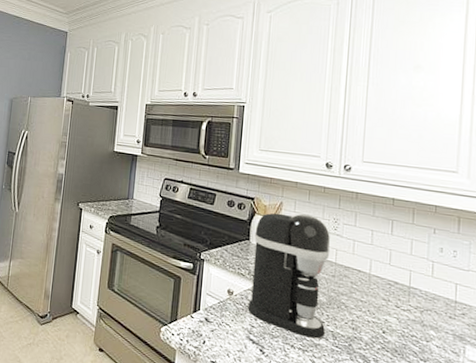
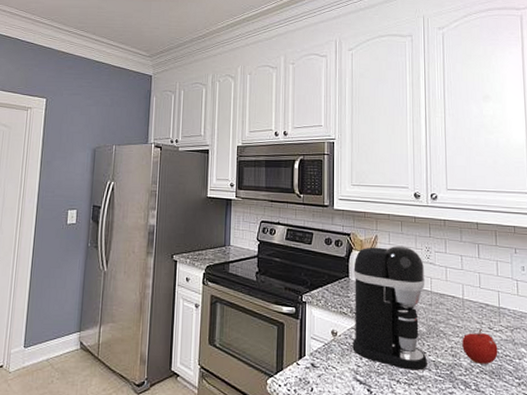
fruit: none [364,306,404,342] -> present [462,329,498,364]

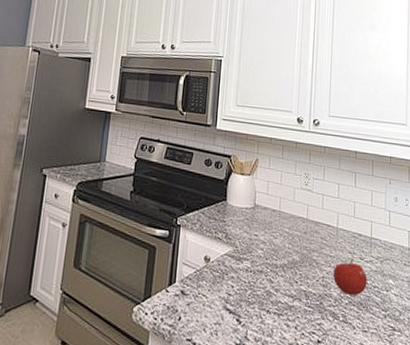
coffee maker: present [352,246,427,371] -> none [224,170,302,301]

